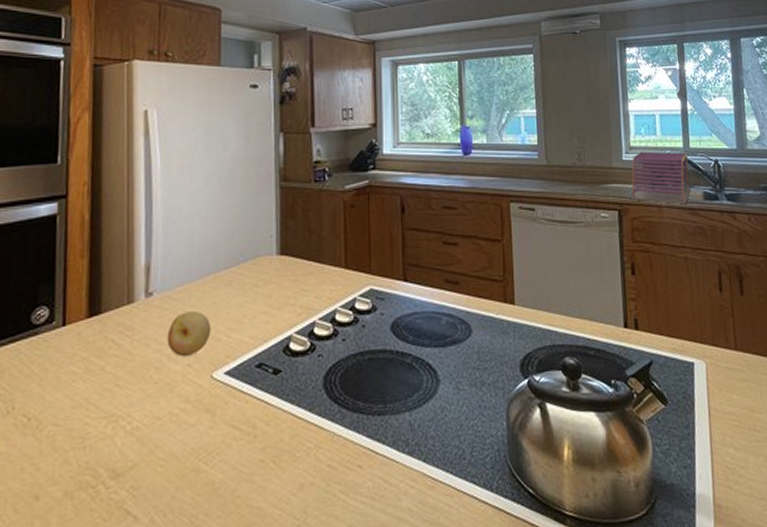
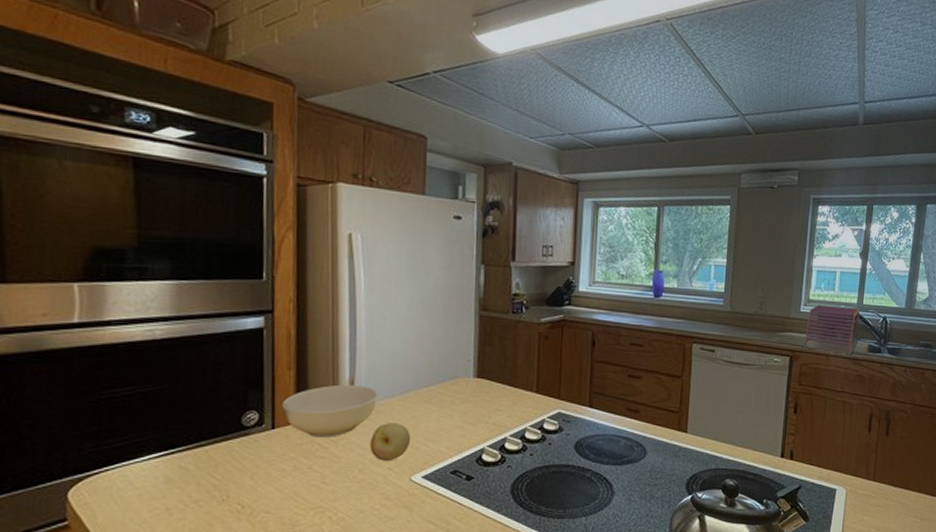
bowl: none [74,270,176,333] -> present [282,384,379,438]

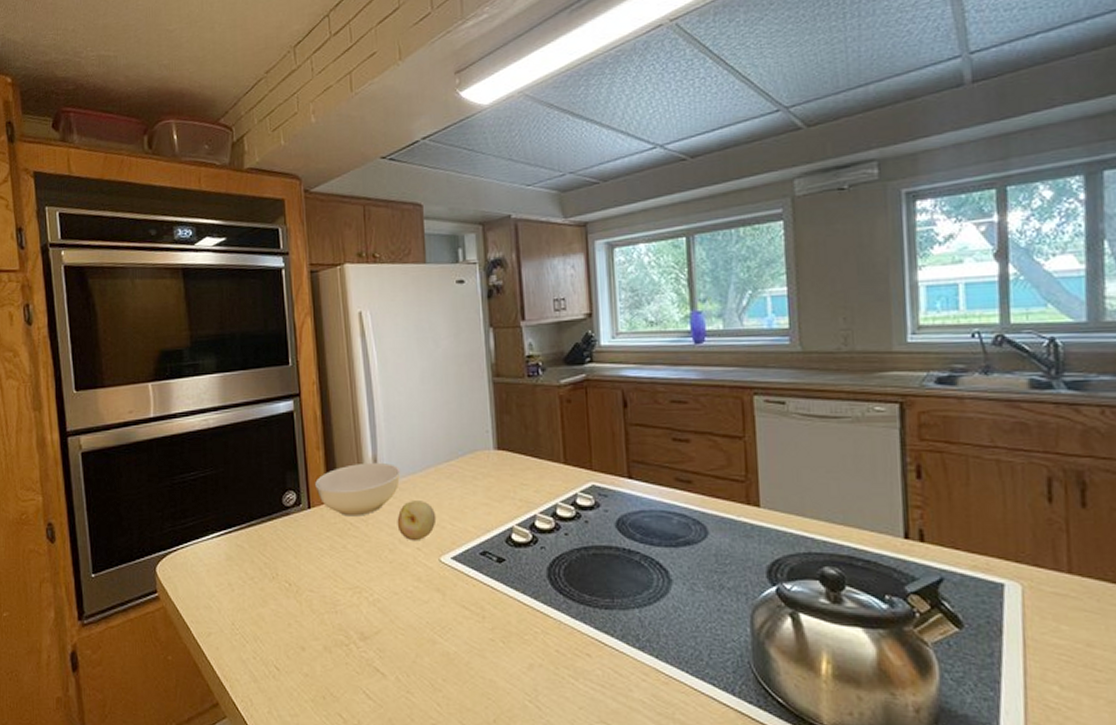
dish rack: present [802,304,860,356] -> none [918,329,1011,397]

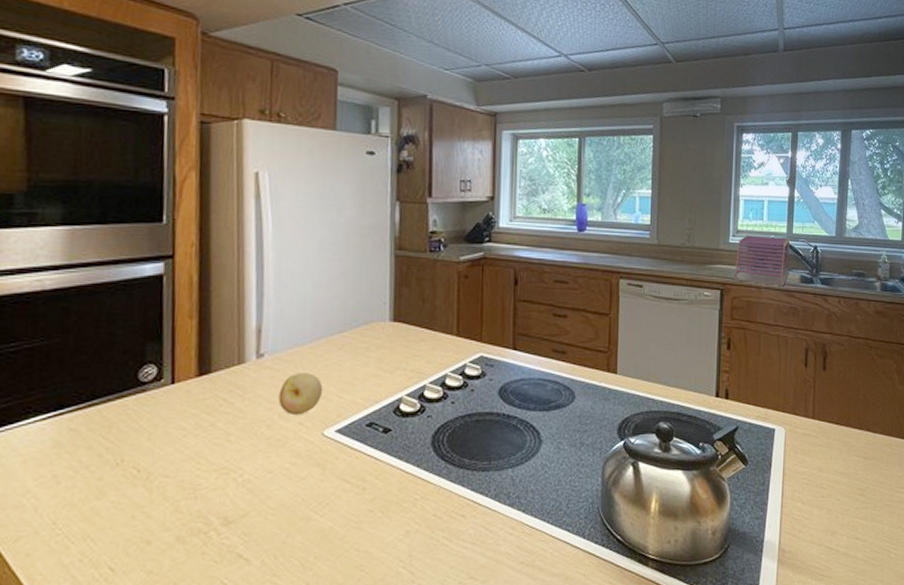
bowl: present [315,462,401,517] -> none [183,333,288,392]
dish rack: none [918,329,1011,397] -> present [733,235,790,288]

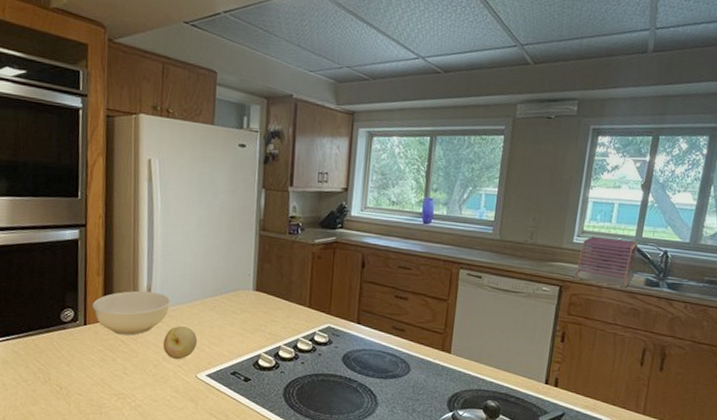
bowl: none [183,333,288,392] -> present [92,290,171,336]

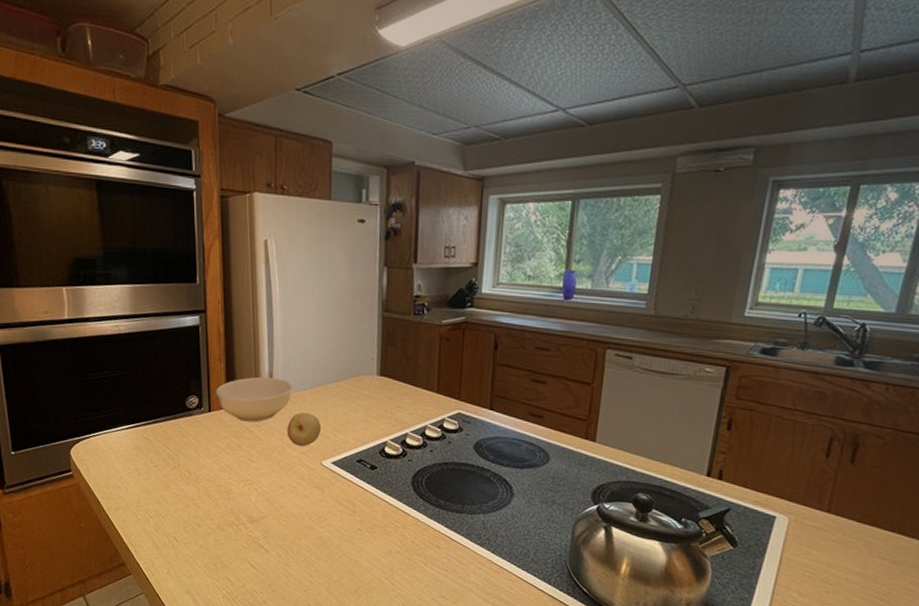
dish rack: present [573,236,638,289] -> none [744,308,827,369]

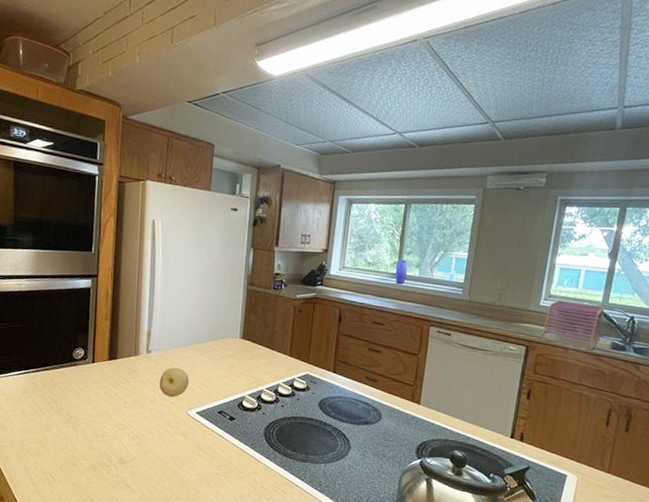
bowl: present [216,376,293,422] -> none [100,334,168,374]
dish rack: none [744,308,827,369] -> present [540,300,604,352]

